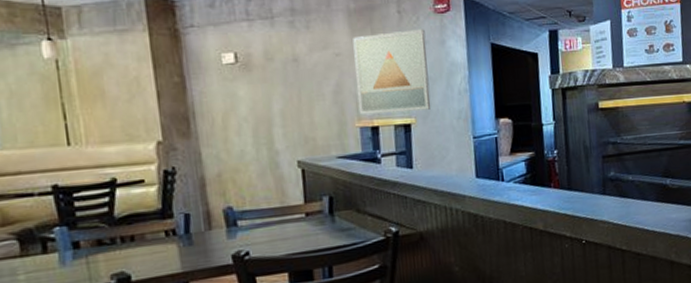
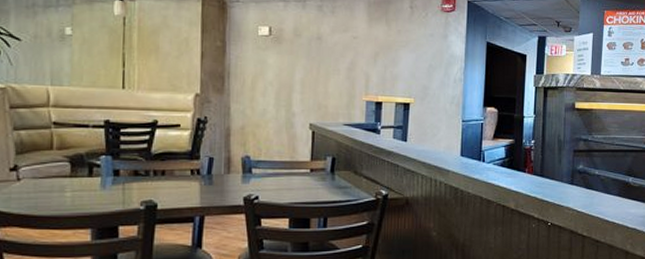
wall art: present [353,29,431,115] -> none [367,23,431,93]

